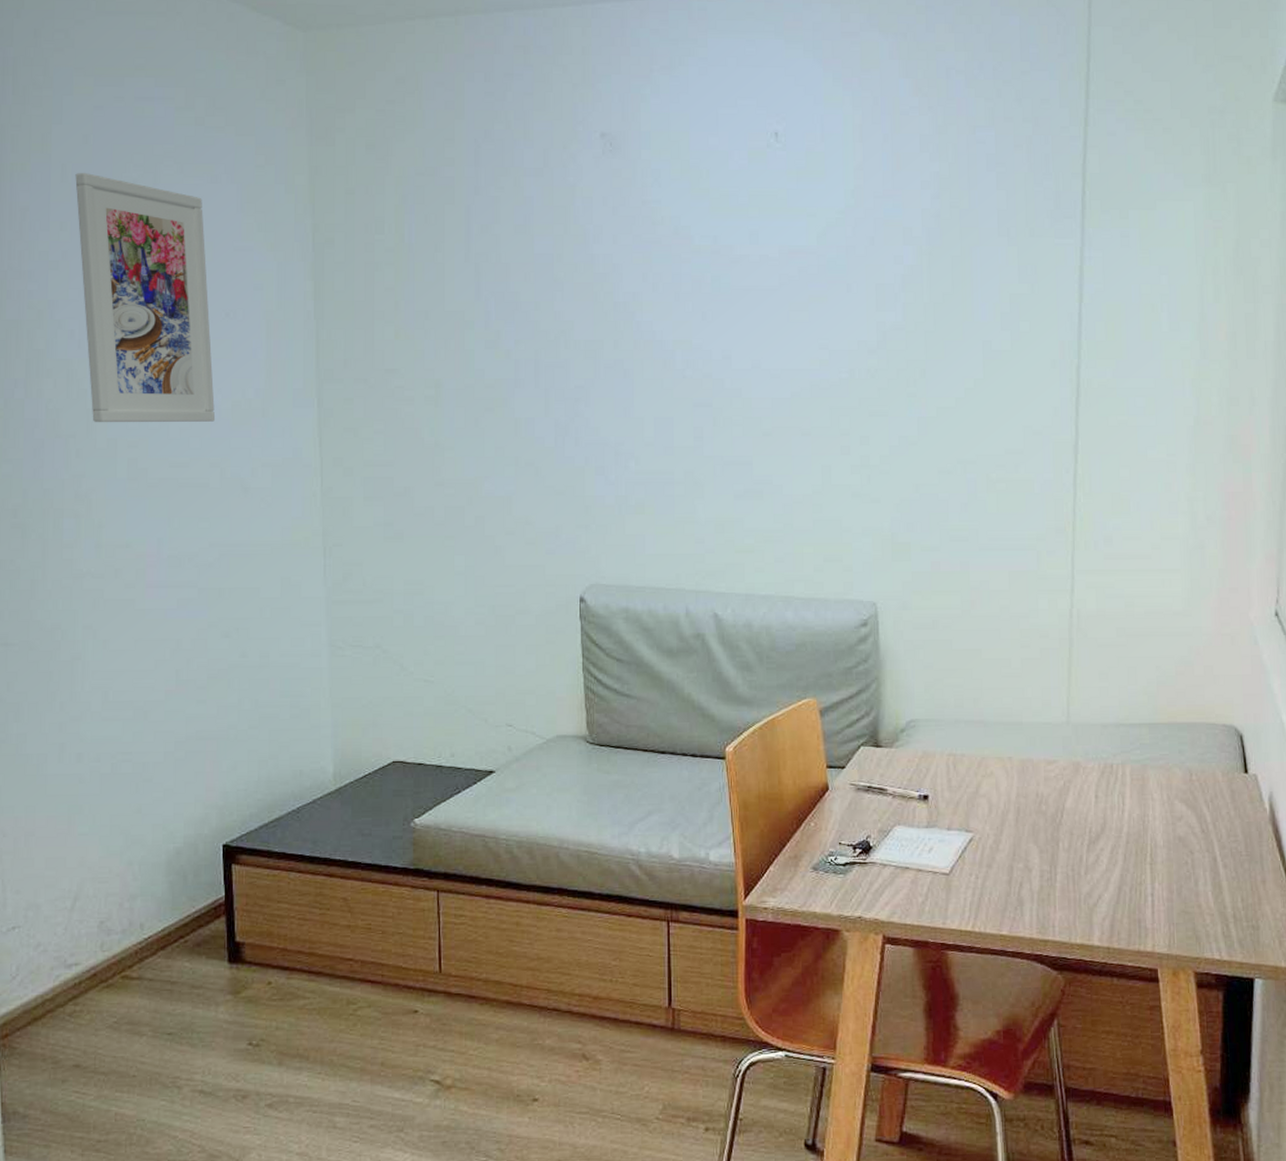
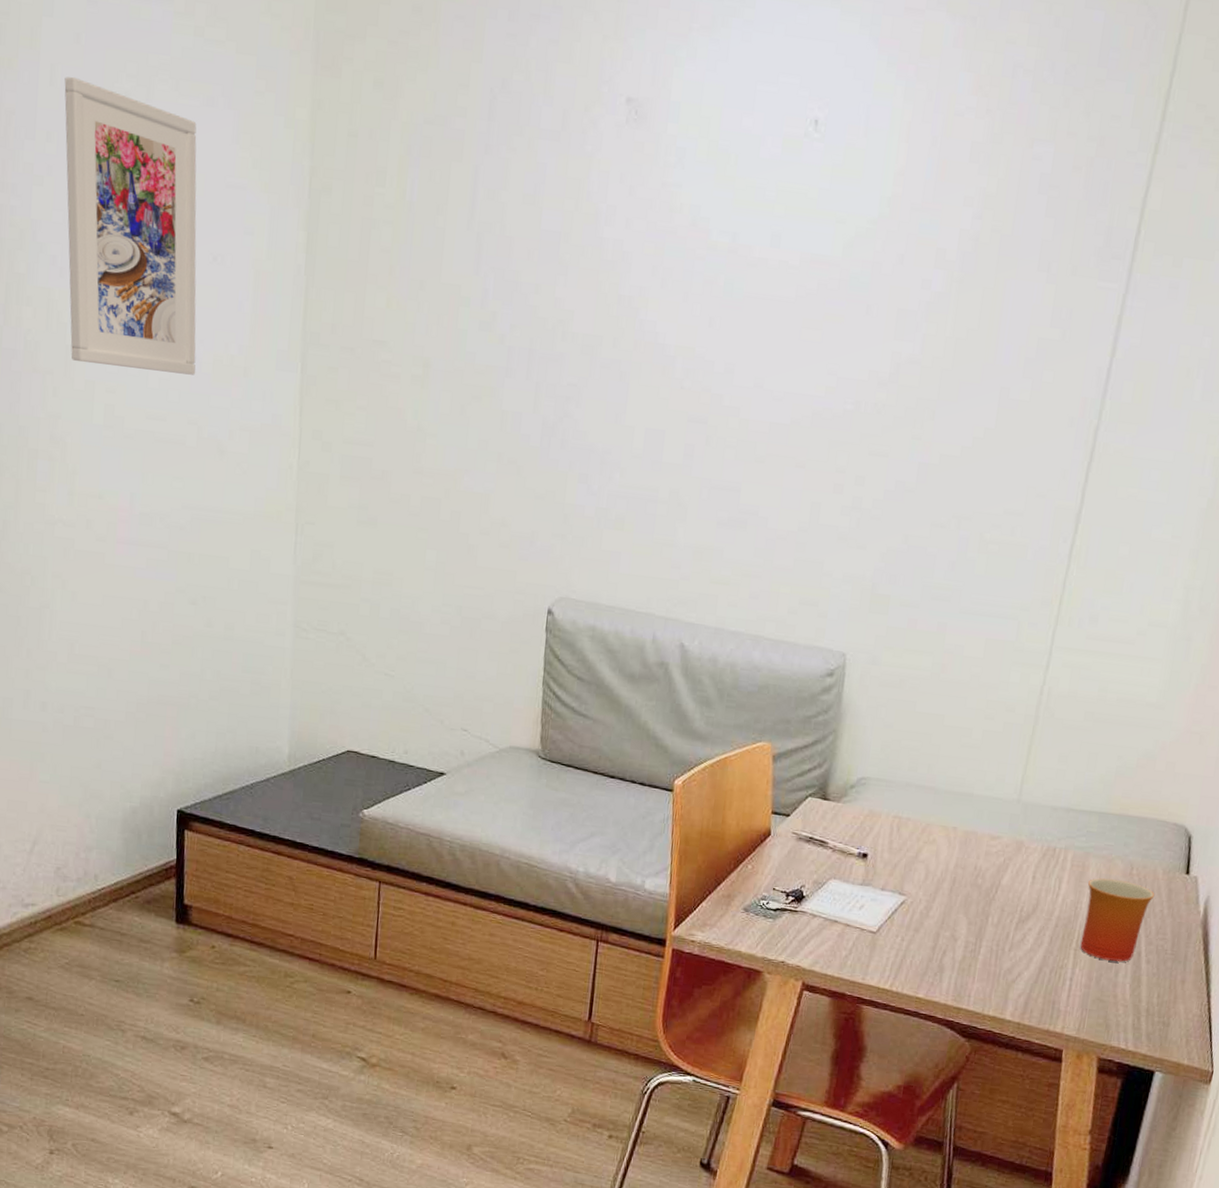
mug: none [1151,787,1219,870] -> present [1080,878,1155,962]

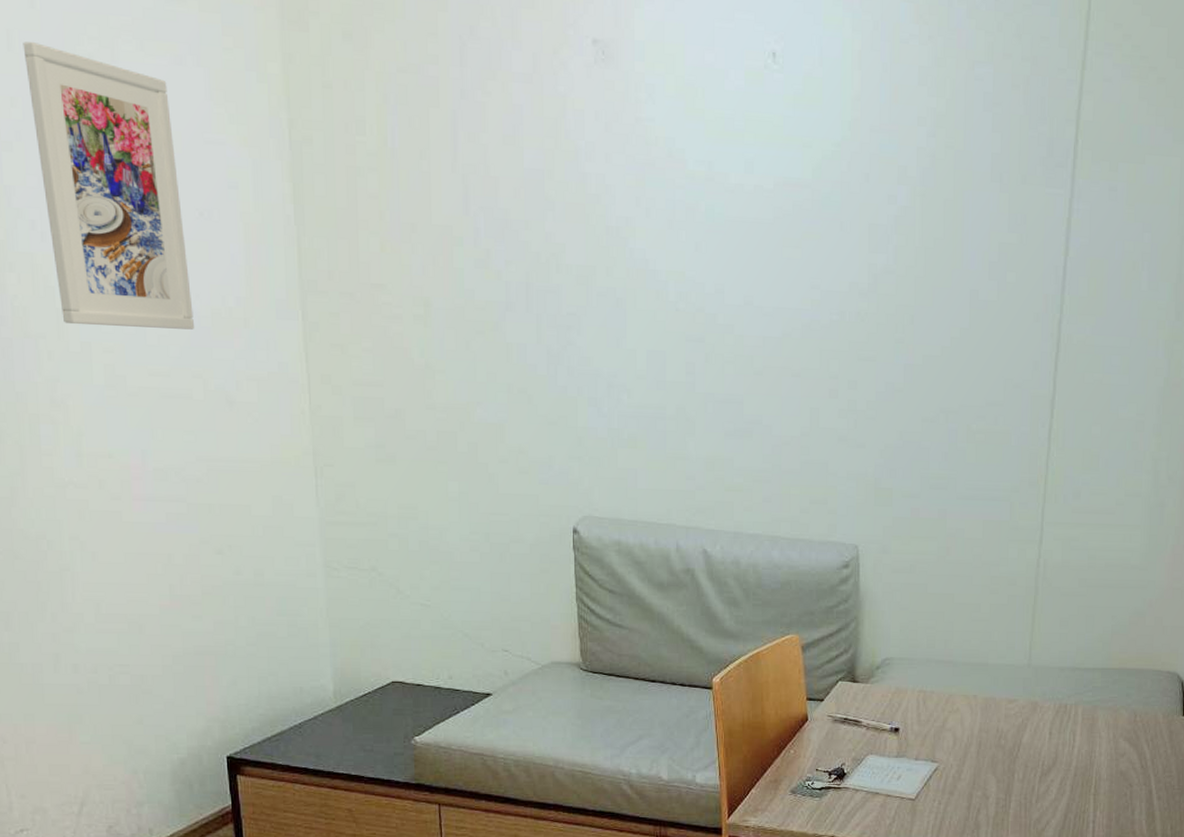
mug: present [1080,878,1155,962] -> none [1098,727,1158,801]

